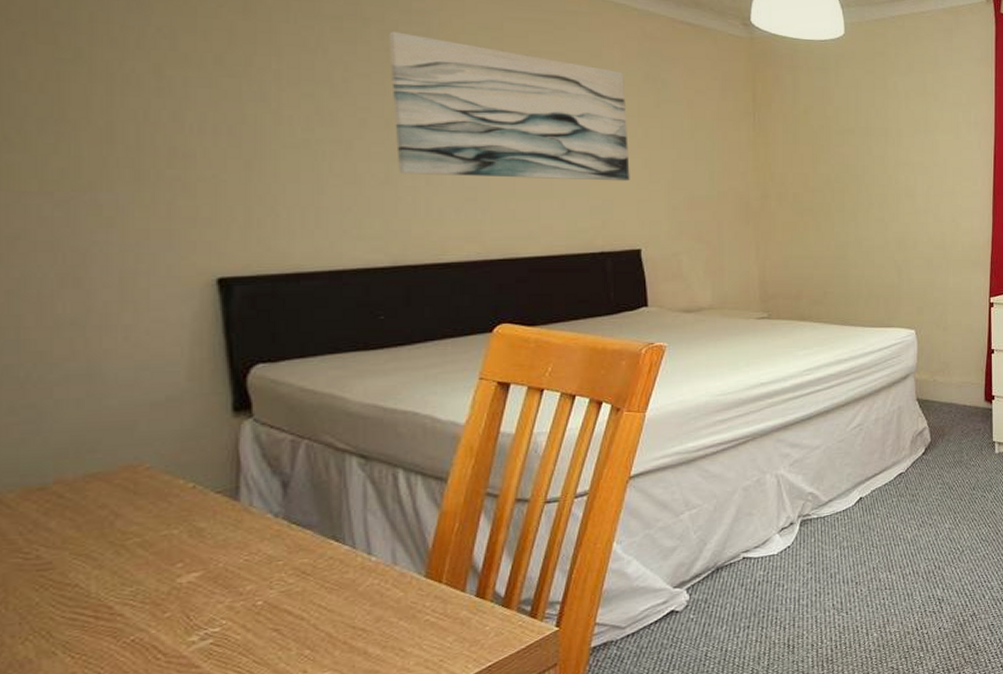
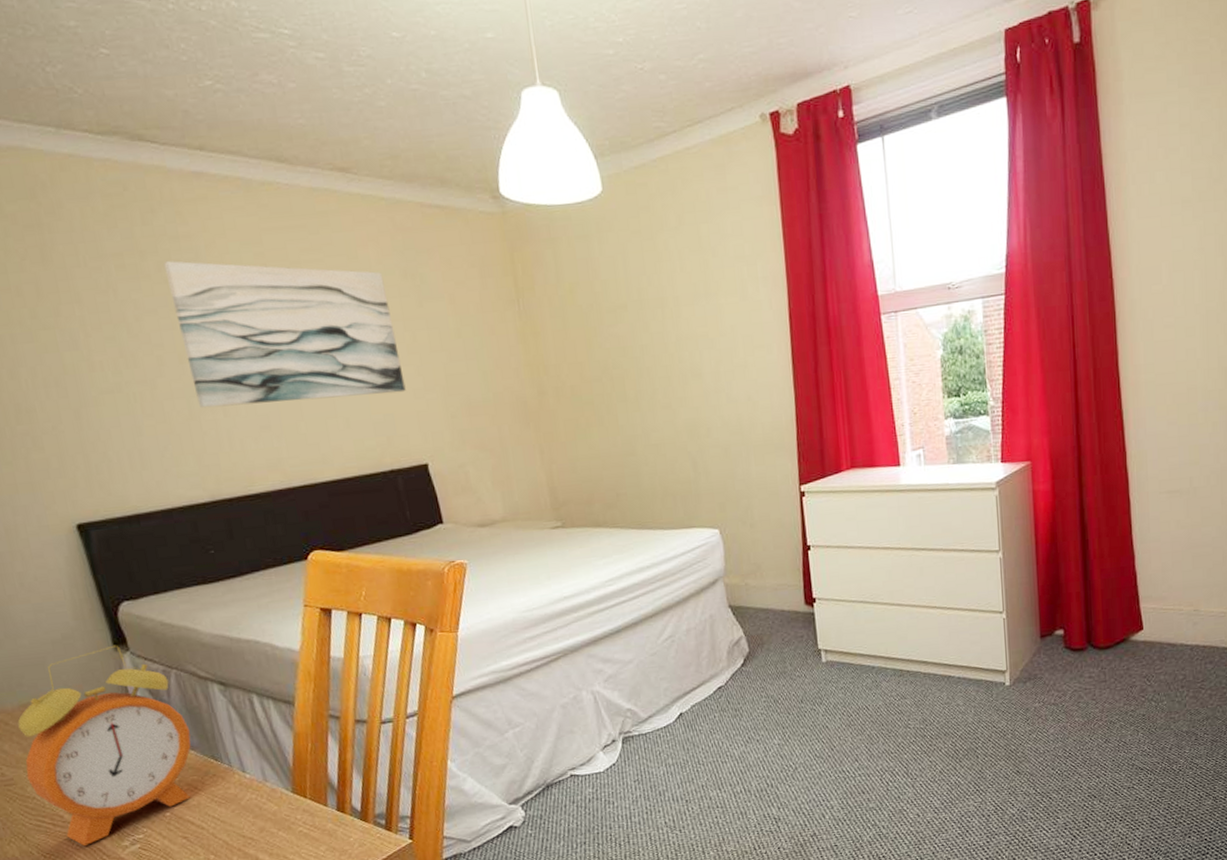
alarm clock: none [73,410,310,644] -> present [17,645,191,847]

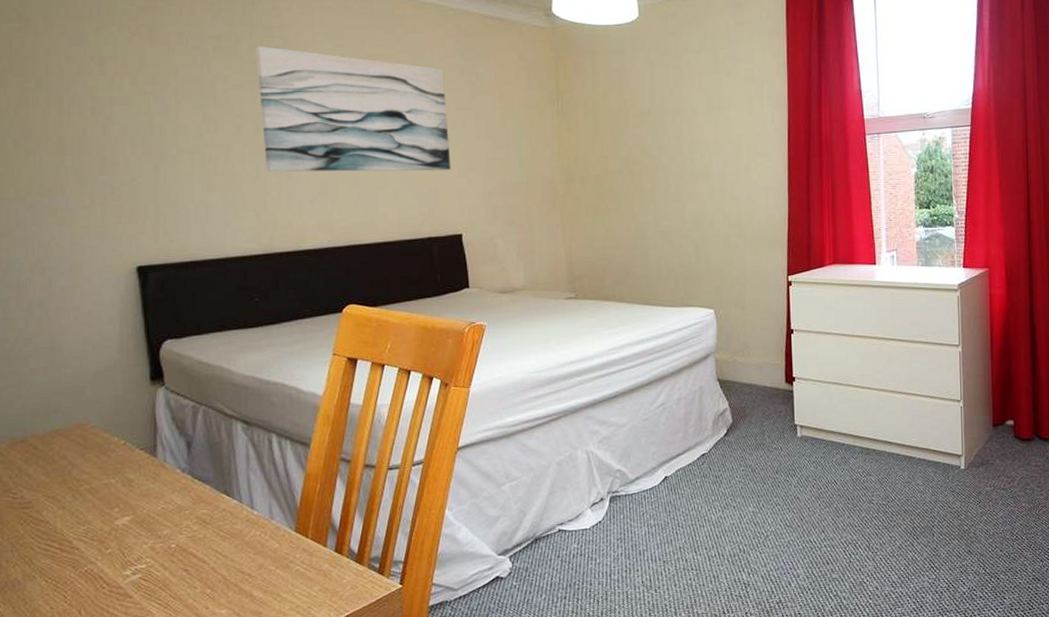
alarm clock: present [17,645,191,847] -> none [45,379,208,574]

